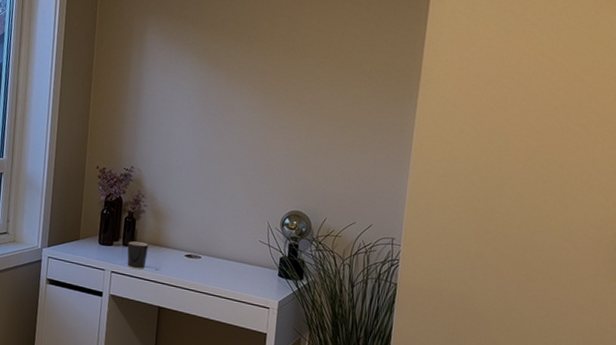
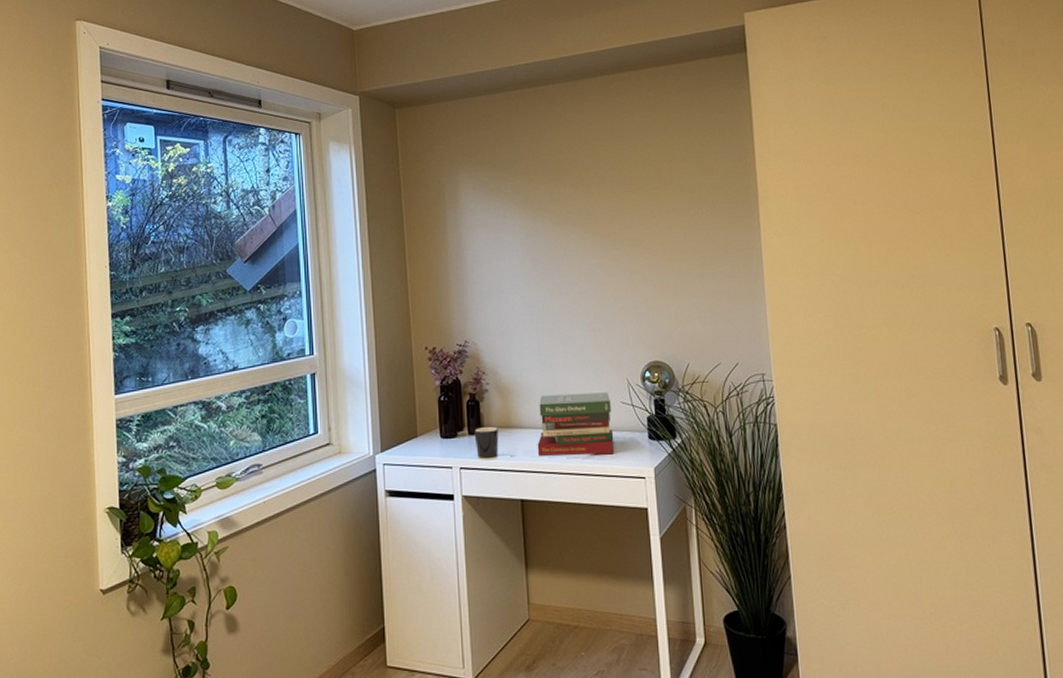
books: none [178,223,250,284] -> present [537,392,615,457]

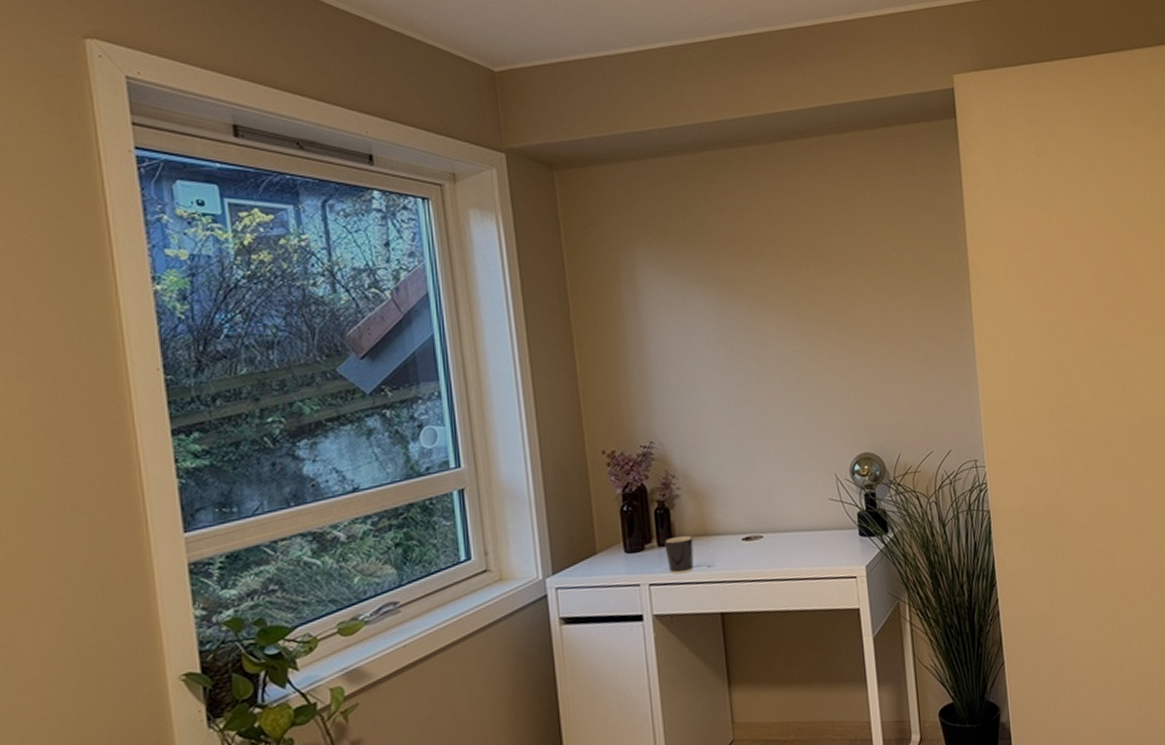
books: present [537,392,615,457] -> none [737,489,823,565]

